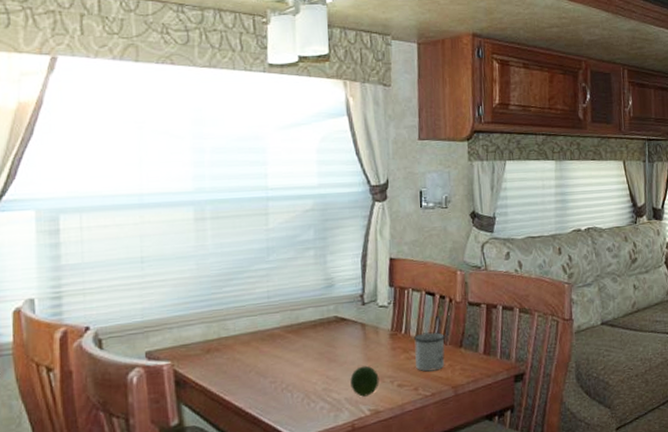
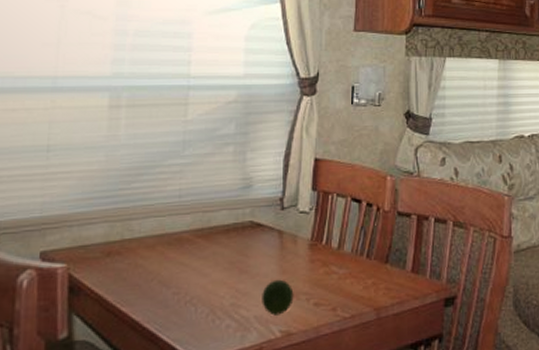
mug: present [414,332,445,372] -> none [336,244,369,290]

